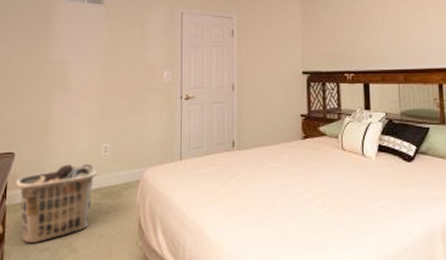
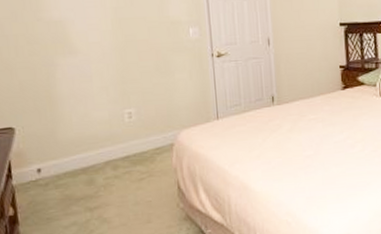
clothes hamper: present [15,163,98,244] -> none [21,131,124,222]

